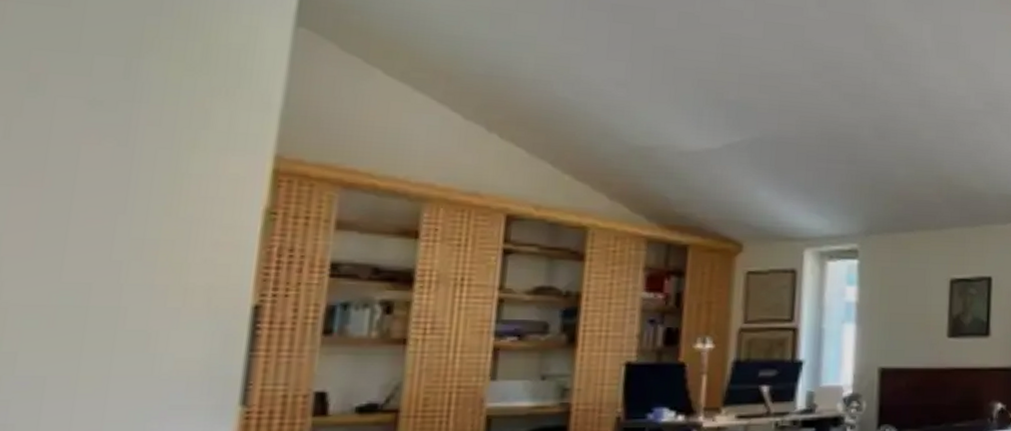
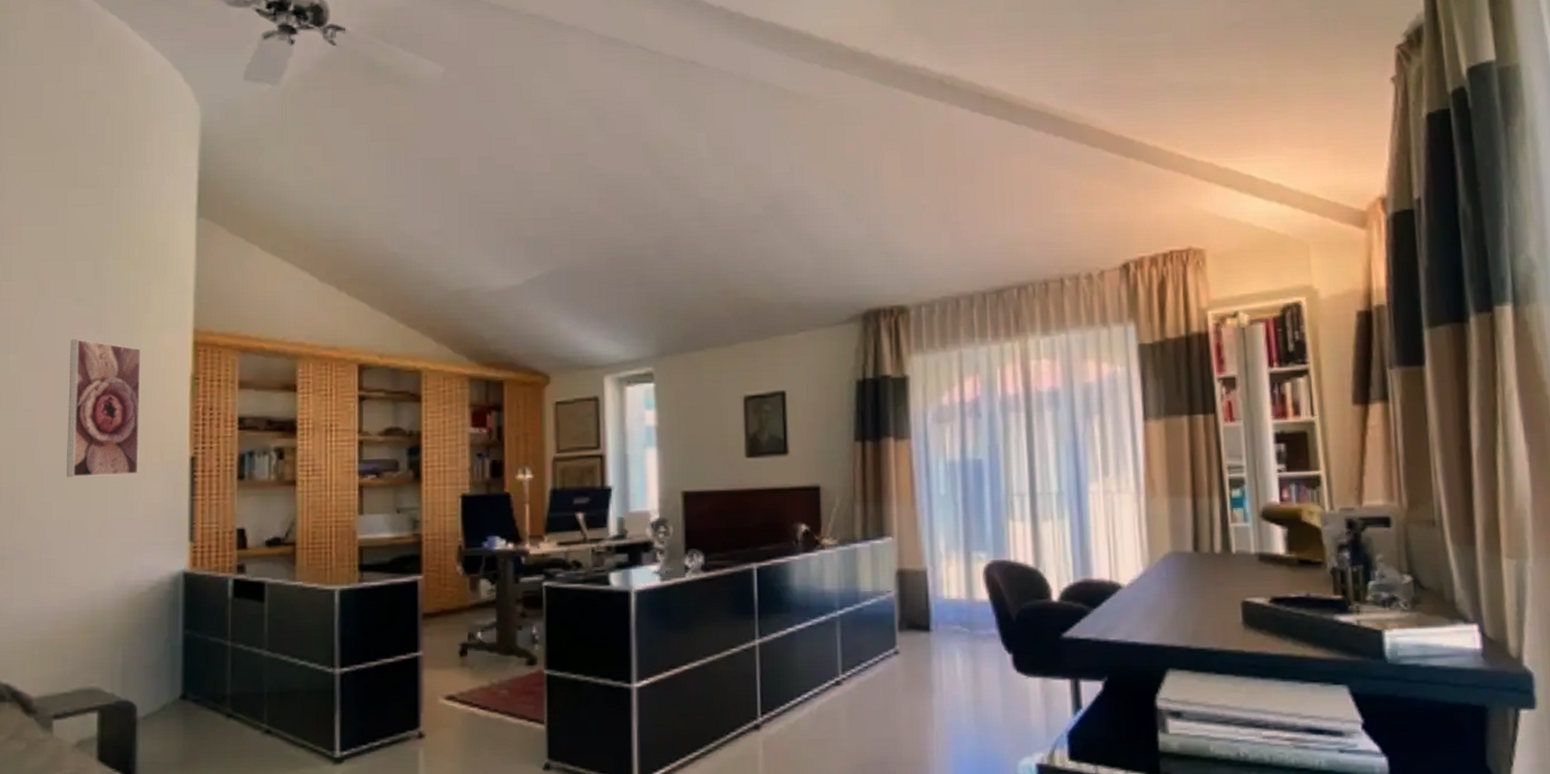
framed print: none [47,150,191,323] -> present [65,339,141,478]

